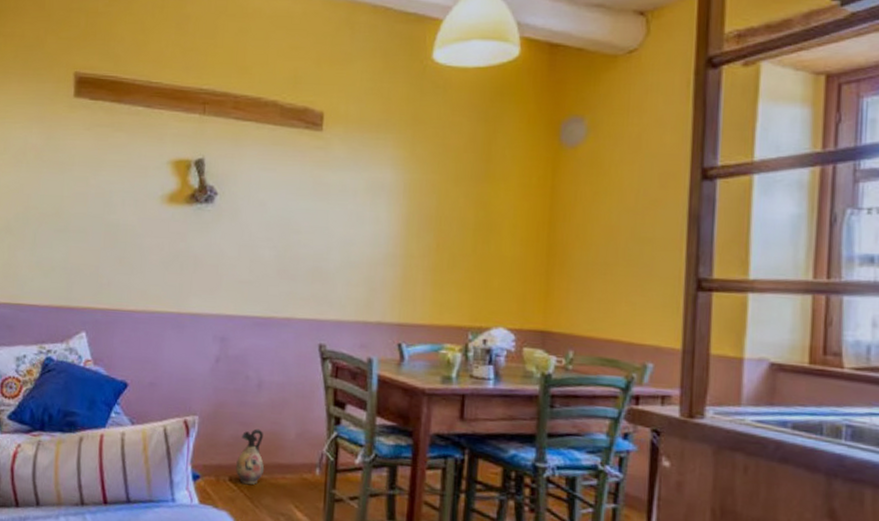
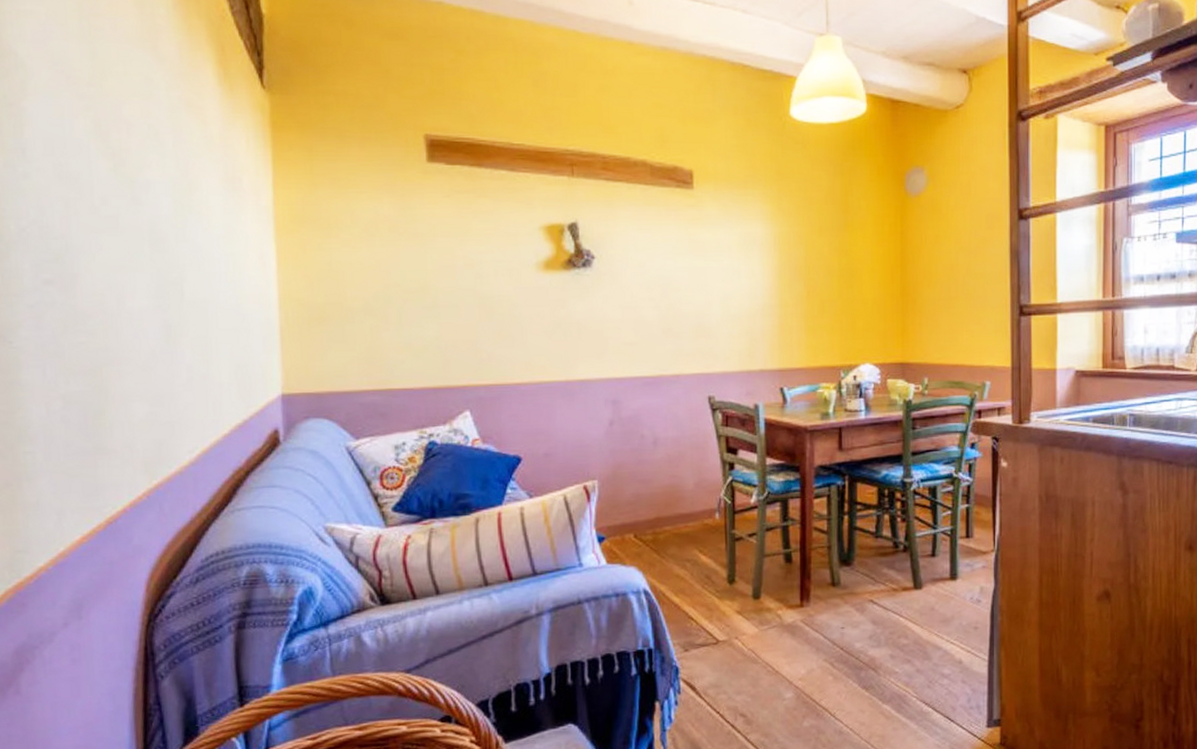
ceramic jug: present [235,428,264,485] -> none [639,484,666,539]

